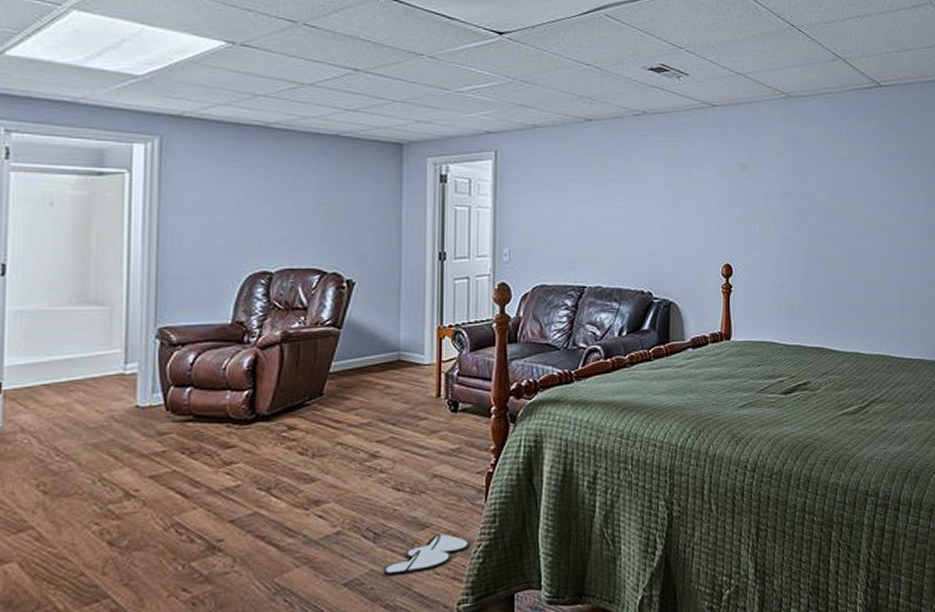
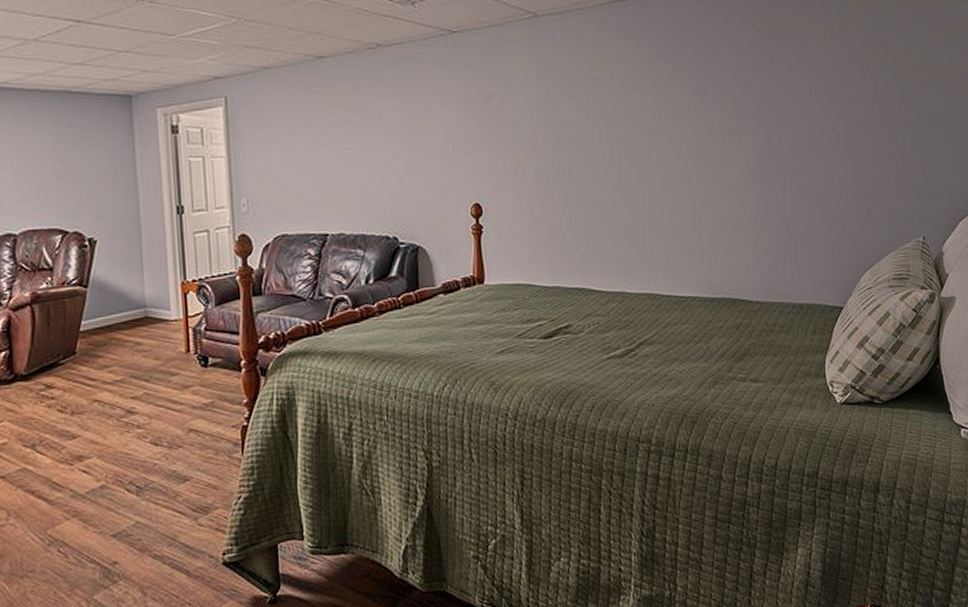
slippers: present [384,534,470,576] -> none [149,487,231,528]

